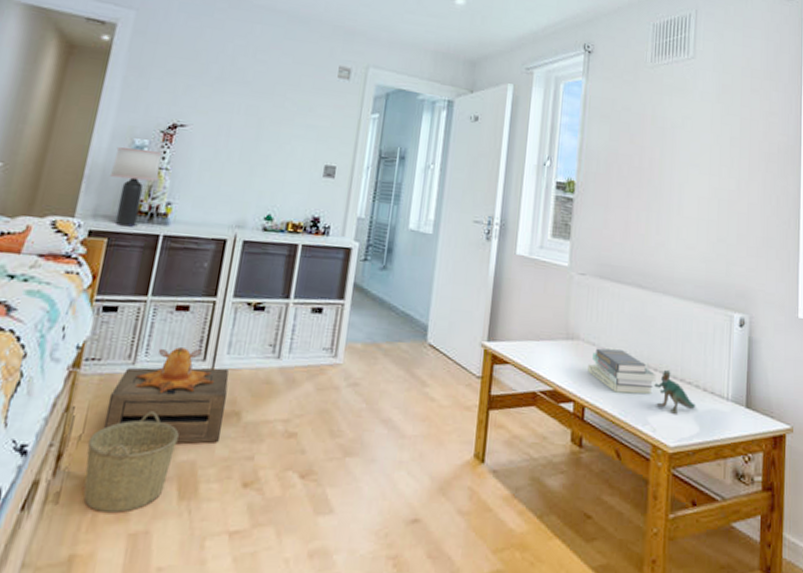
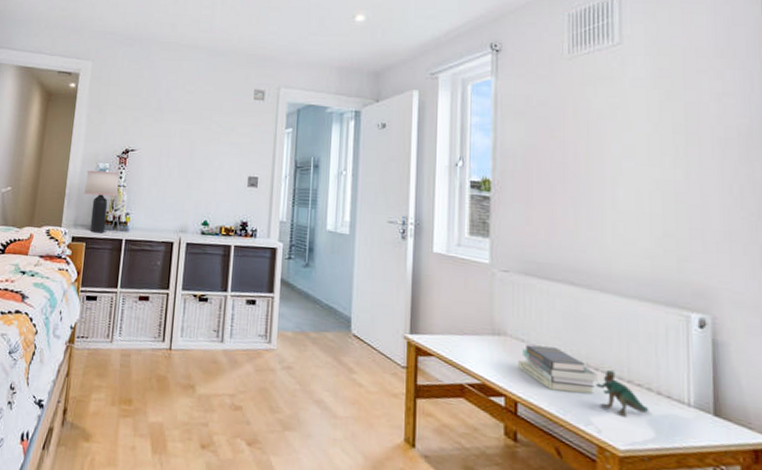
basket: present [83,411,179,514] -> none [83,380,149,459]
toy box: present [102,347,229,446] -> none [93,330,184,410]

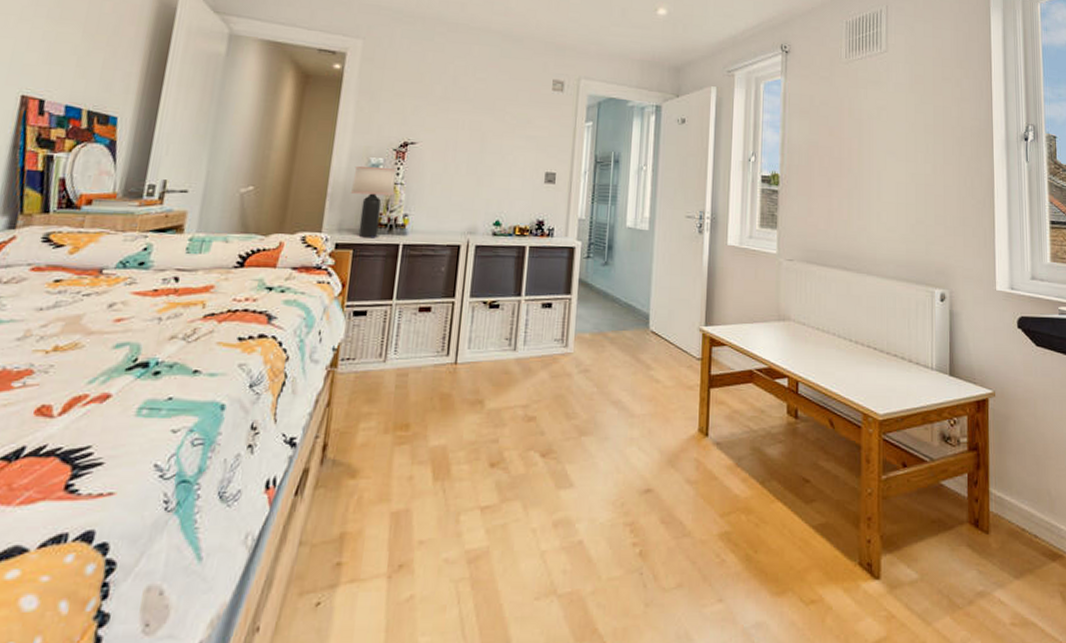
books: present [518,344,598,394] -> none [800,327,864,368]
toy dinosaur: present [596,370,649,416] -> none [862,345,903,384]

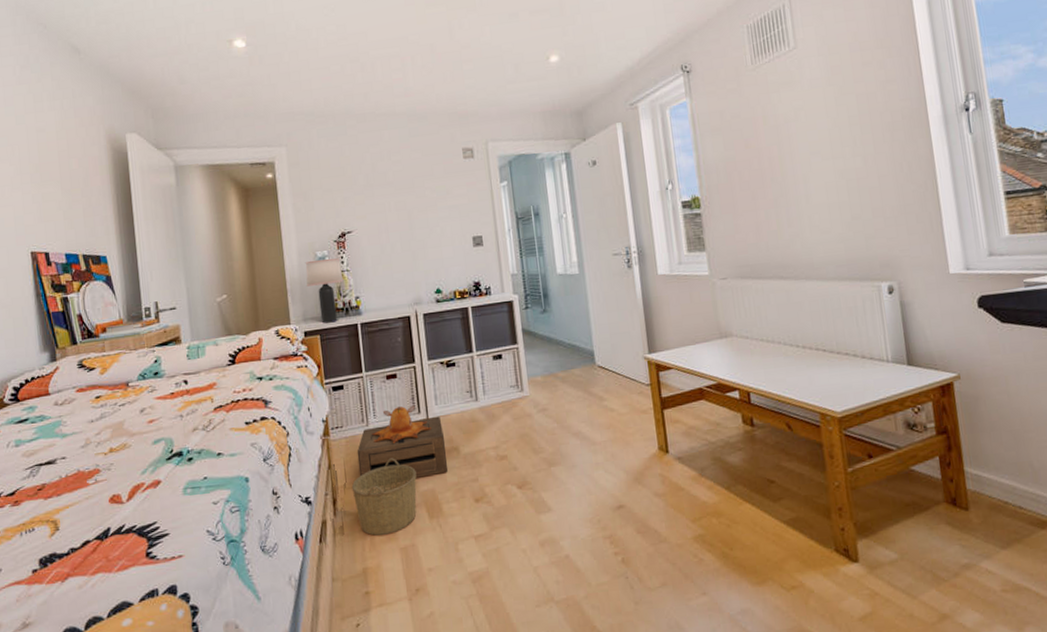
basket: none [348,403,430,495] -> present [351,458,417,536]
toy box: none [361,345,471,436] -> present [357,405,447,489]

